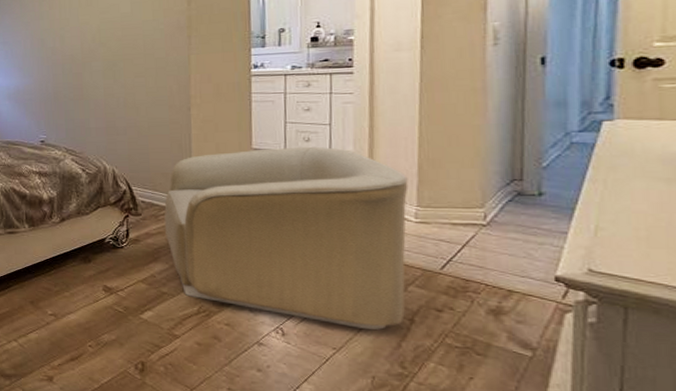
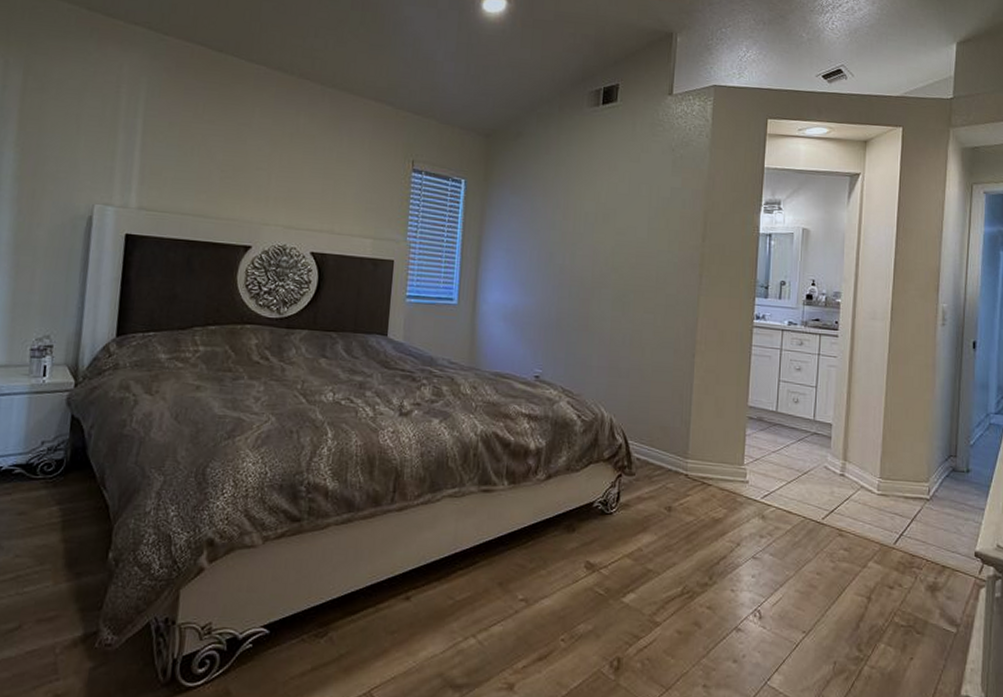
armchair: present [164,146,409,330] -> none [657,407,874,609]

